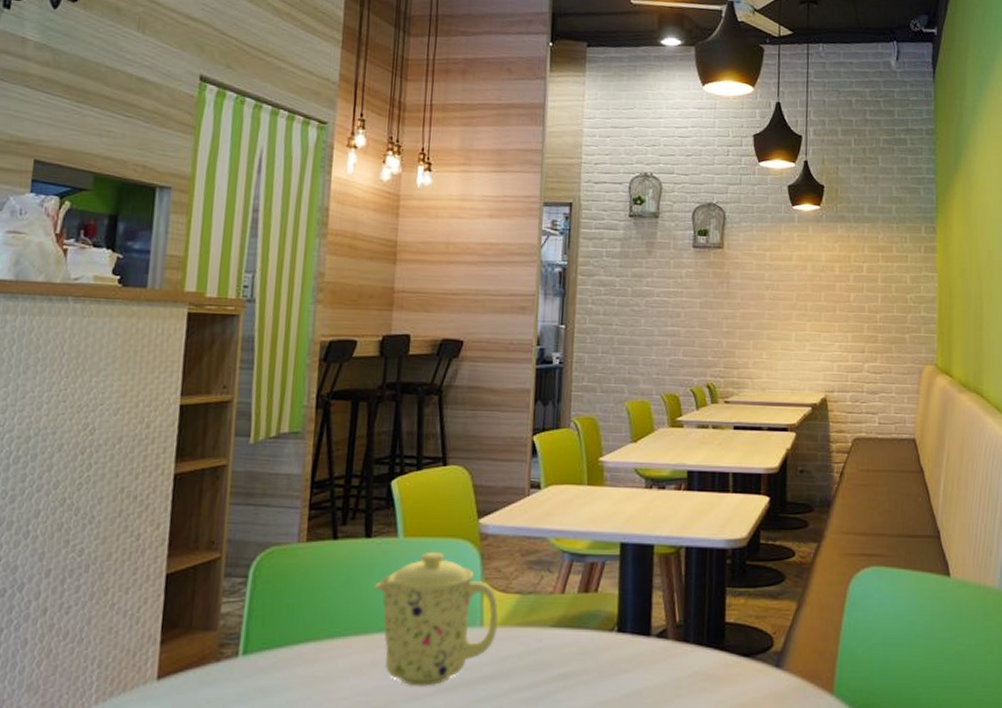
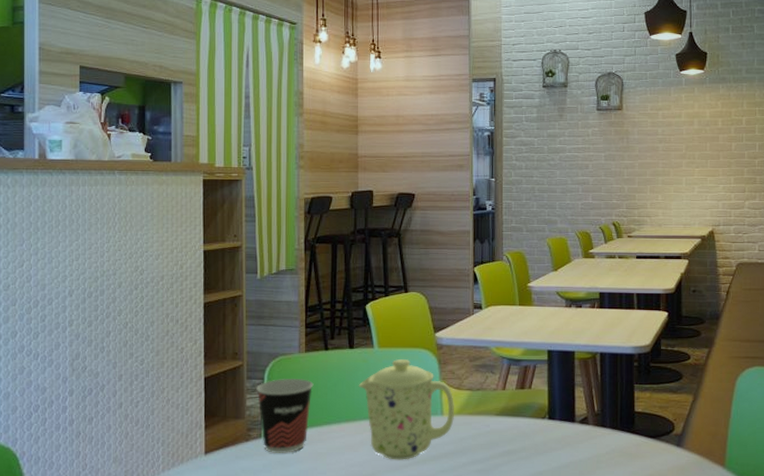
cup: none [236,575,315,679] -> present [256,378,314,454]

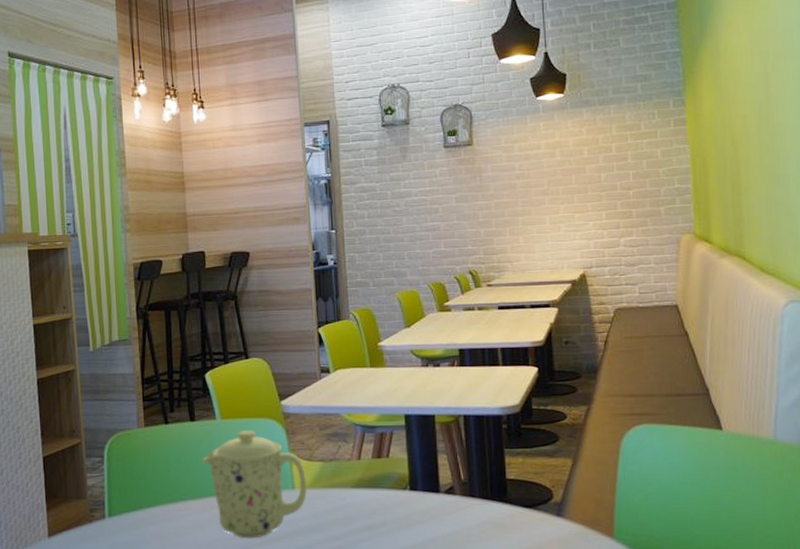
cup: present [256,378,314,454] -> none [96,455,156,535]

